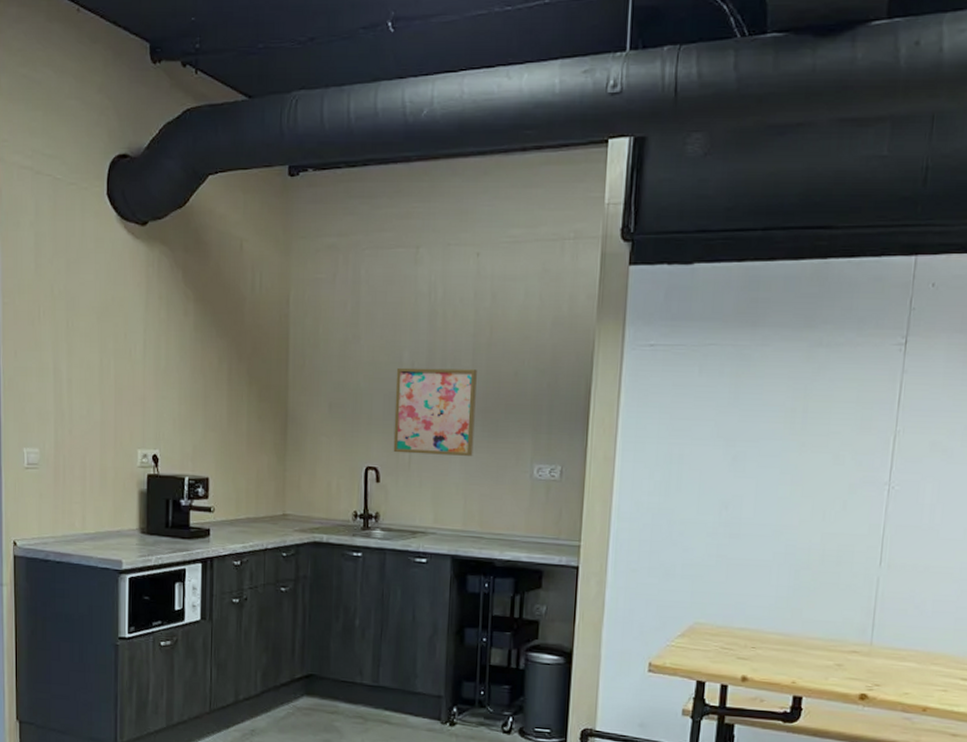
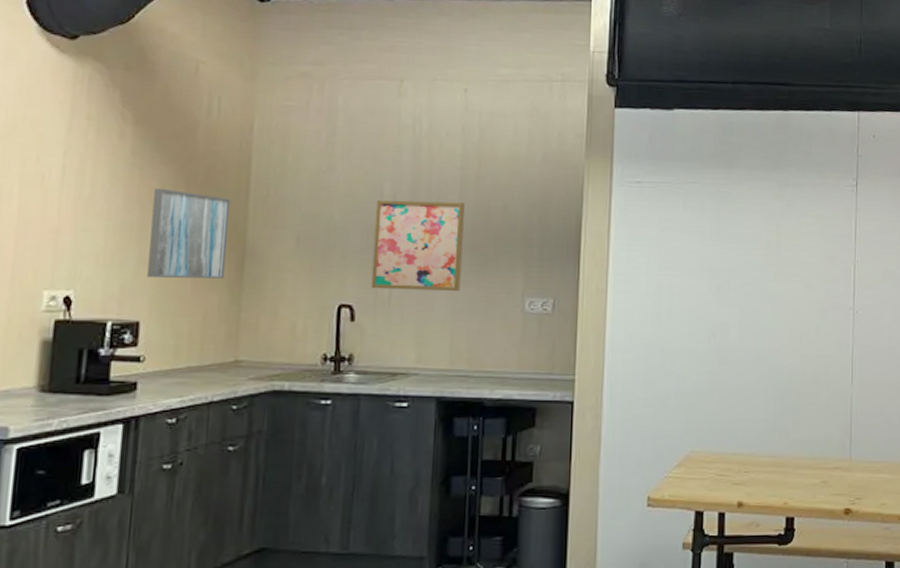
wall art: none [212,359,274,441] -> present [147,188,231,279]

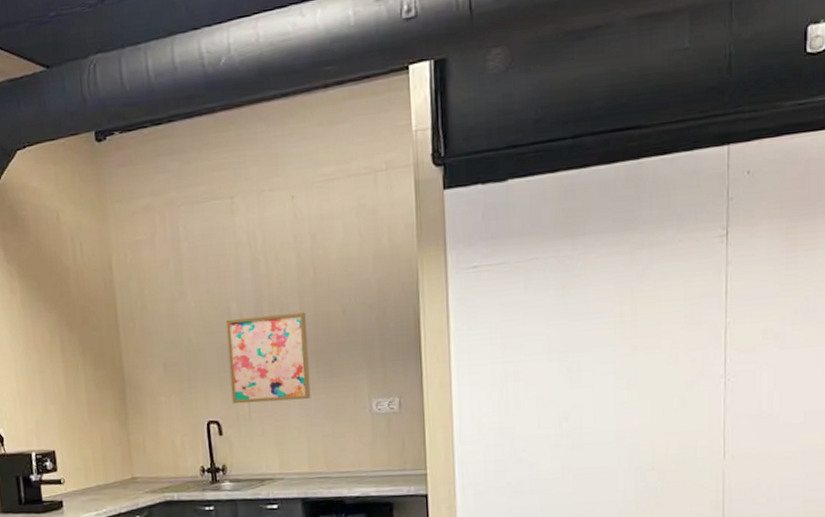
wall art: present [147,188,231,279] -> none [45,333,112,412]

